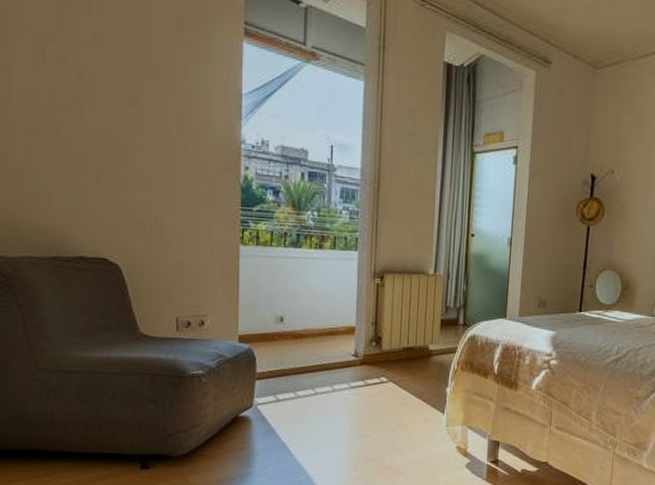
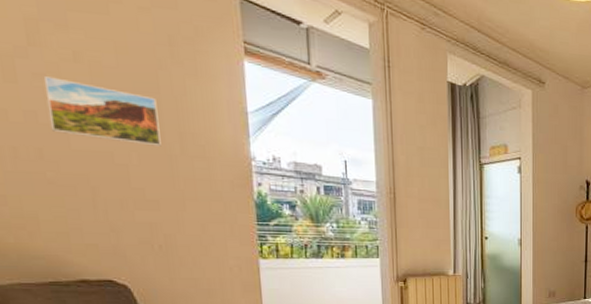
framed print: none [67,59,161,128] -> present [43,76,161,147]

